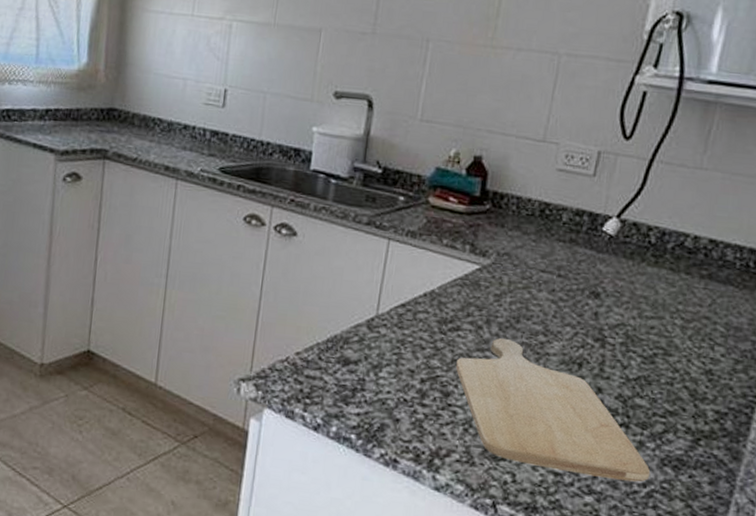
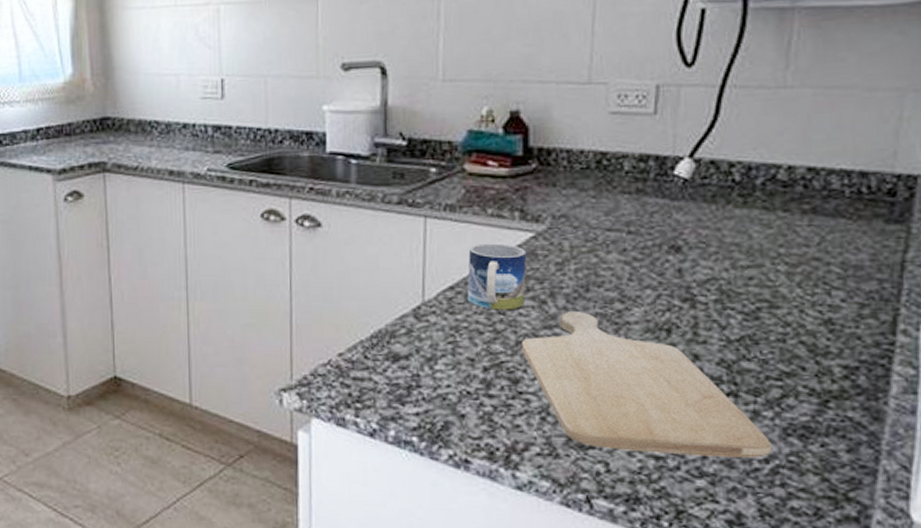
mug: none [416,269,472,331] -> present [467,243,527,310]

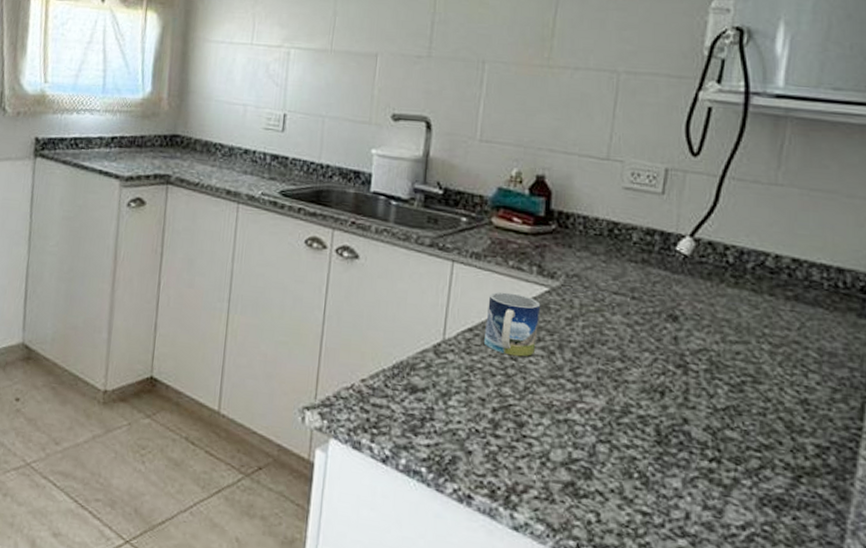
chopping board: present [522,310,773,458] -> none [529,364,749,524]

